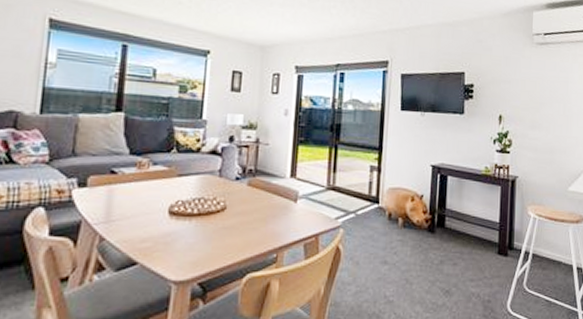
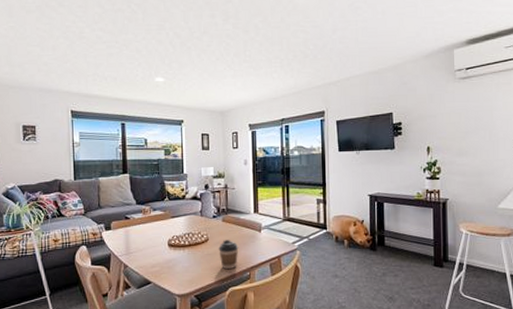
coffee cup: none [238,210,266,250] -> present [218,240,239,270]

